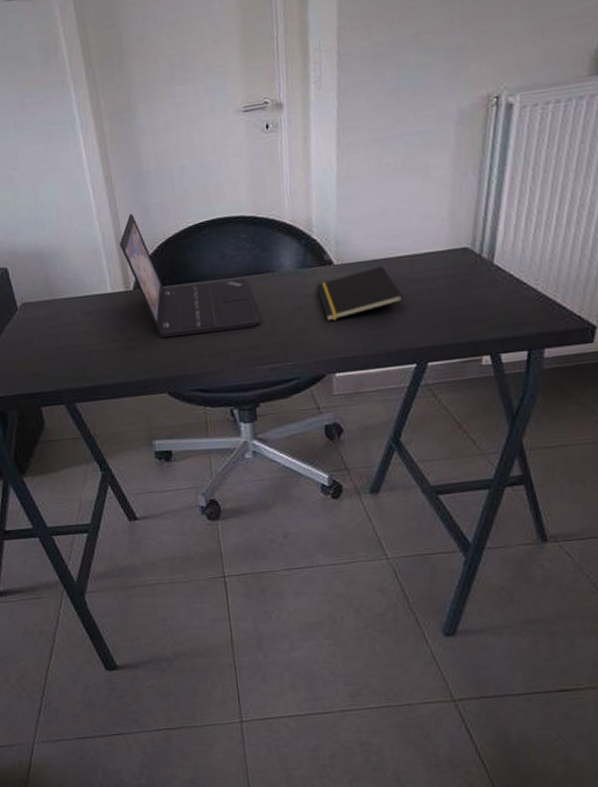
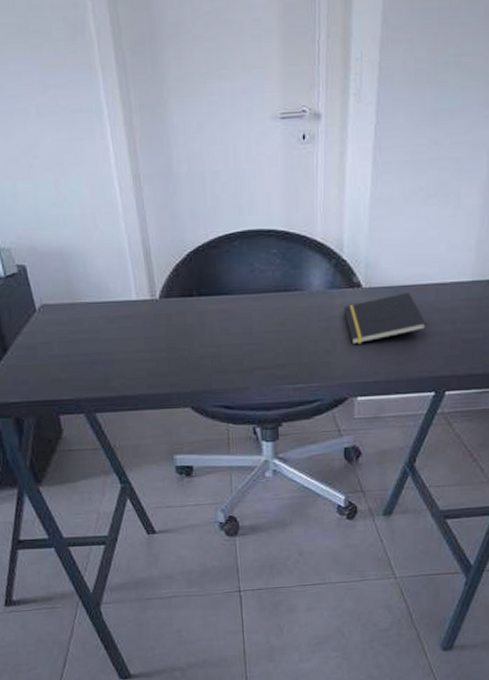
laptop: present [119,214,261,338] -> none [146,218,287,351]

